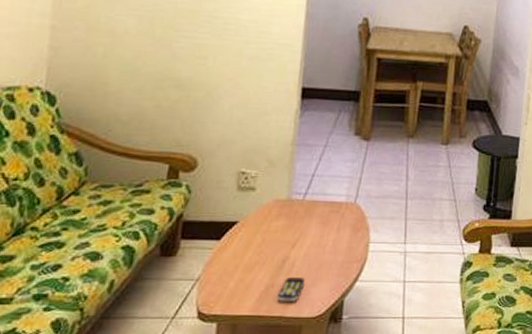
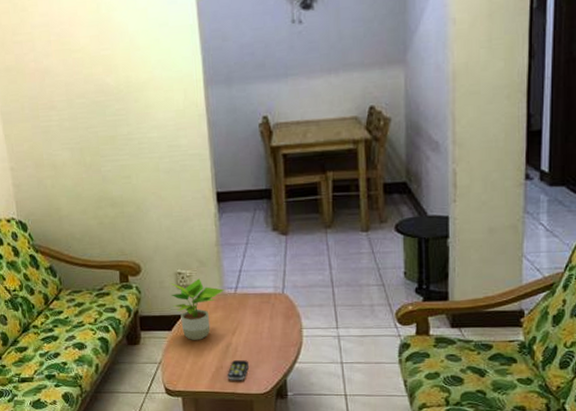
potted plant: none [227,180,293,252] -> present [169,278,225,340]

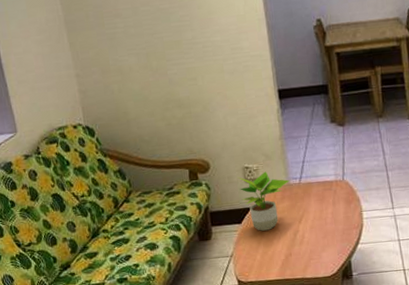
remote control: present [226,360,250,380] -> none [295,246,317,266]

